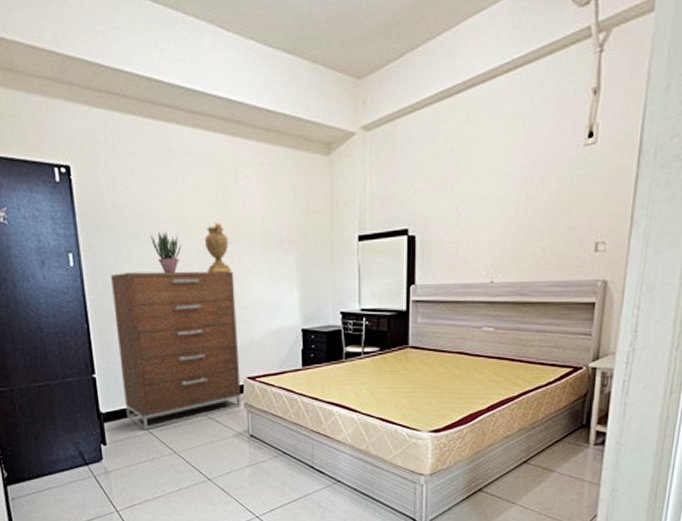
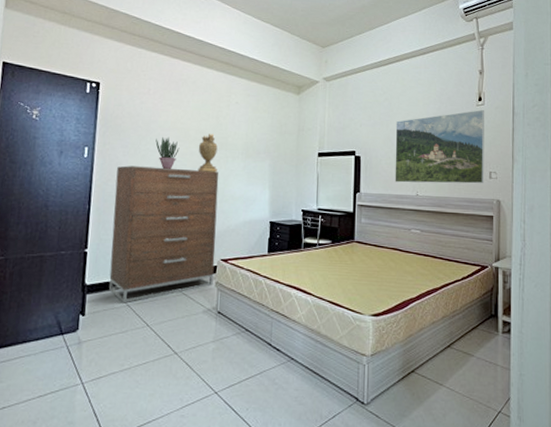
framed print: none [461,152,595,267] -> present [395,110,485,184]

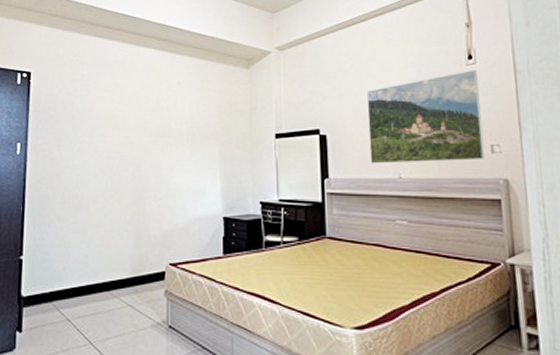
dresser: present [109,165,219,303] -> none [47,161,163,318]
potted plant: present [155,136,180,169] -> none [91,126,118,162]
decorative urn: present [197,134,218,172] -> none [138,120,160,163]

